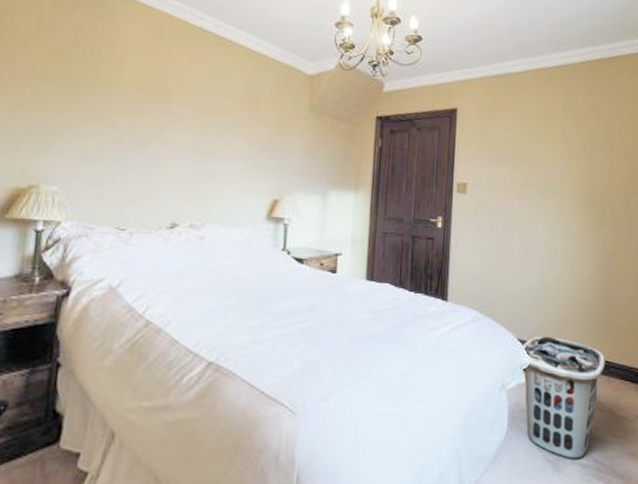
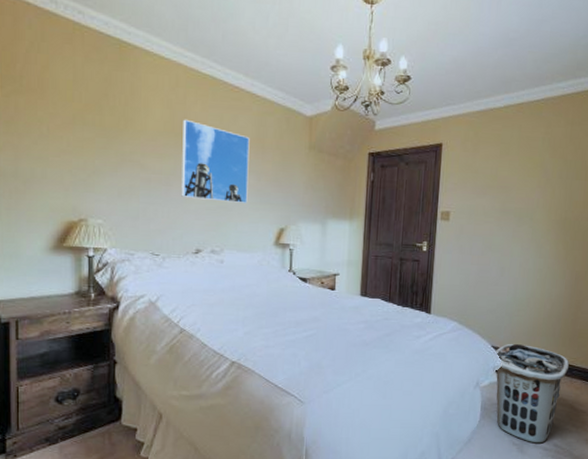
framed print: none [157,73,242,170] -> present [181,119,250,203]

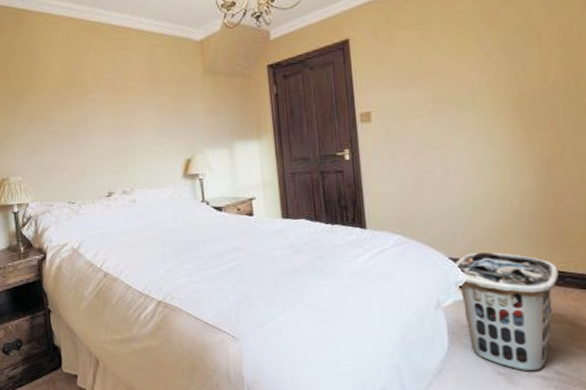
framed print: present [181,119,250,203] -> none [80,68,151,144]

